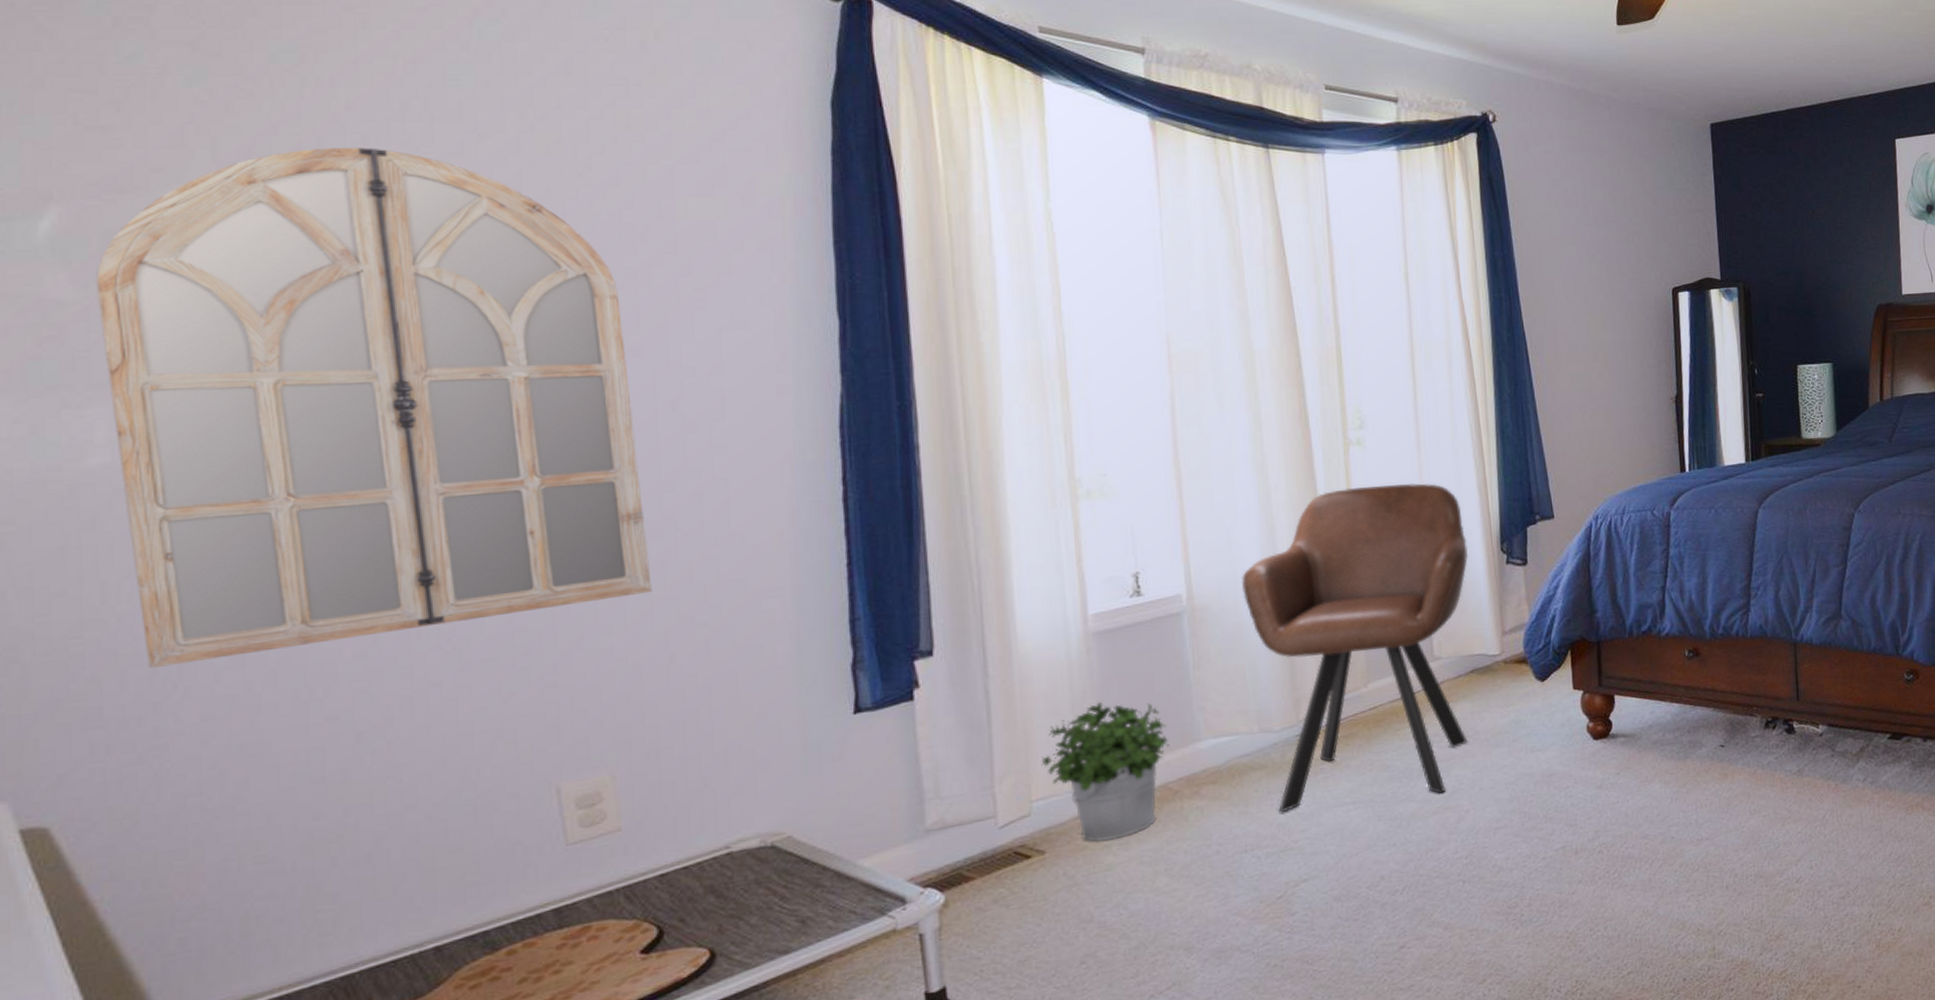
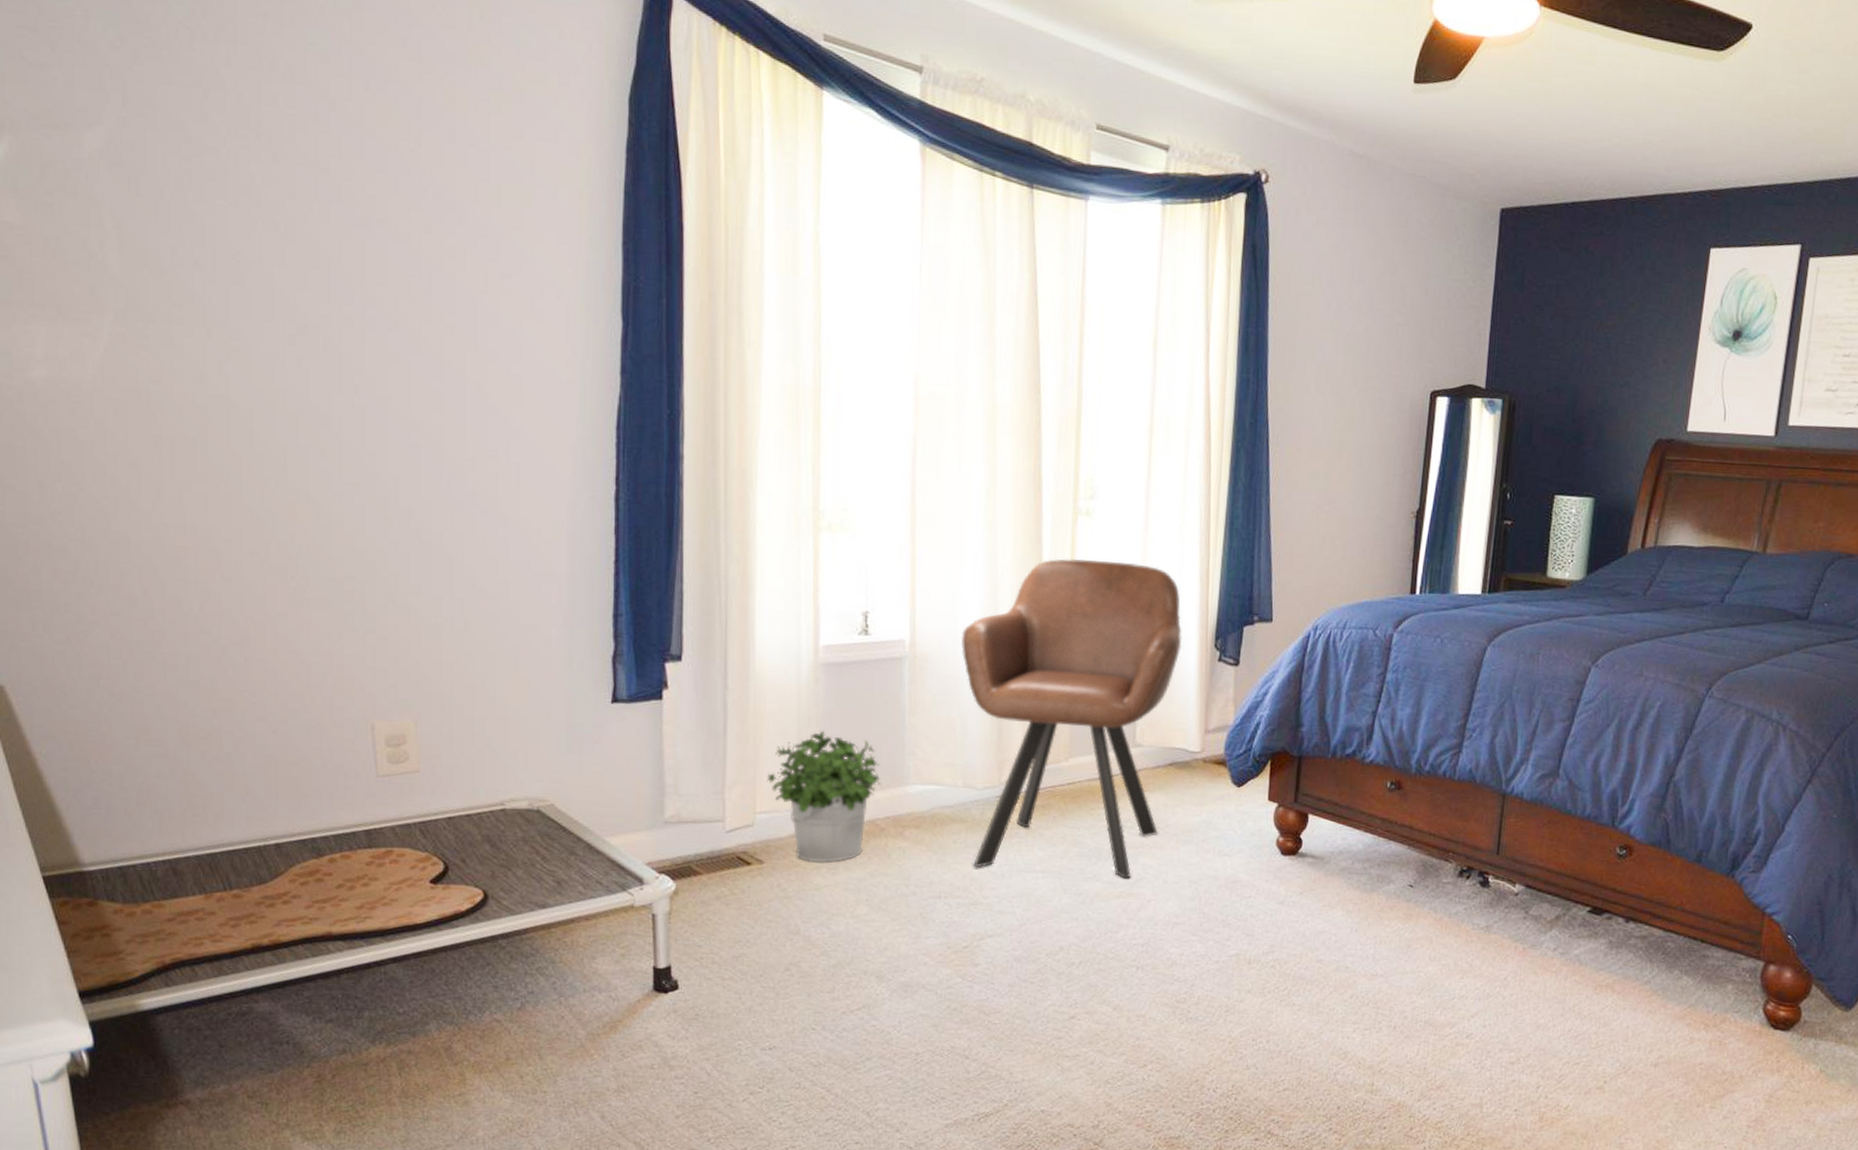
home mirror: present [96,148,652,668] -> none [37,101,454,564]

